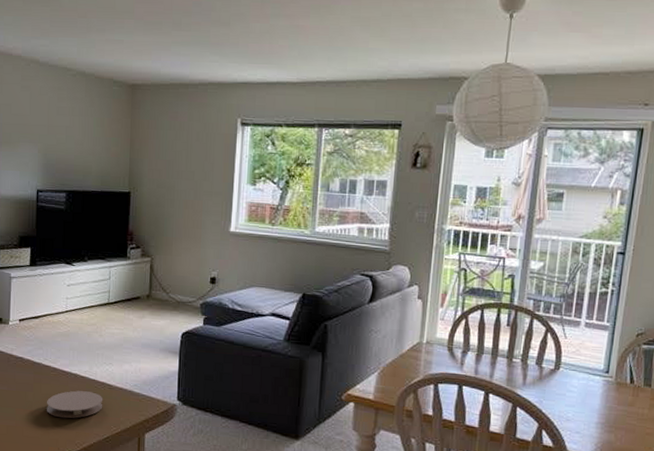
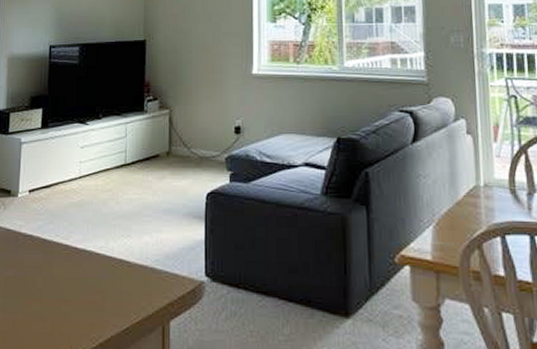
coaster: present [46,390,103,418] -> none [57,271,121,307]

